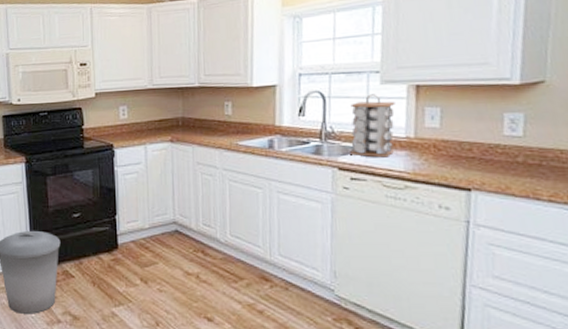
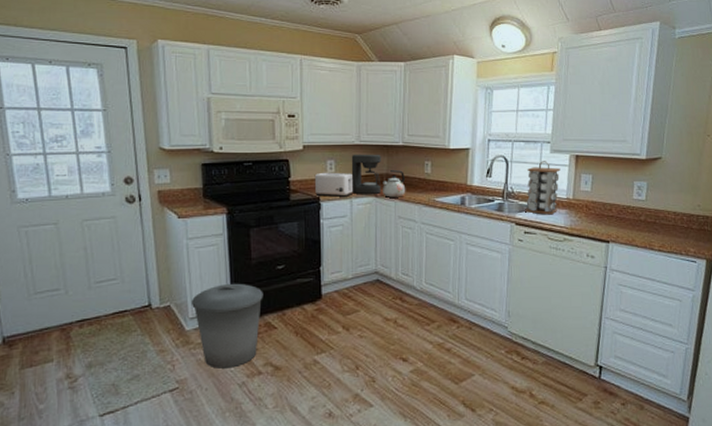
toaster: none [107,118,148,144] -> present [314,172,354,197]
coffee maker: none [144,97,177,141] -> present [351,154,381,195]
kettle: none [178,113,205,143] -> present [383,170,406,198]

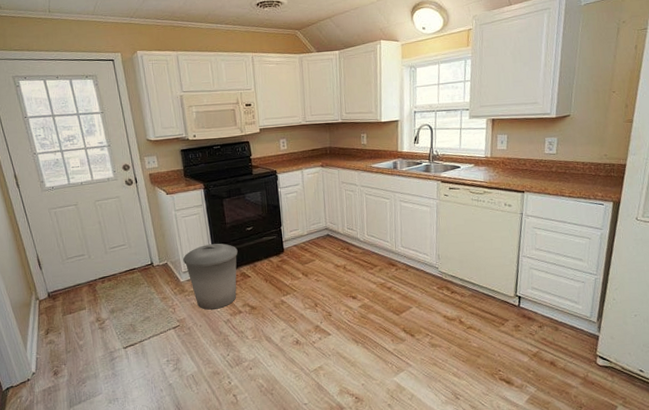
toaster: present [314,172,354,197] -> none [270,149,304,170]
coffee maker: present [351,154,381,195] -> none [299,131,326,166]
kettle: present [383,170,406,198] -> none [327,143,347,167]
spice rack: present [525,161,560,215] -> none [449,126,479,173]

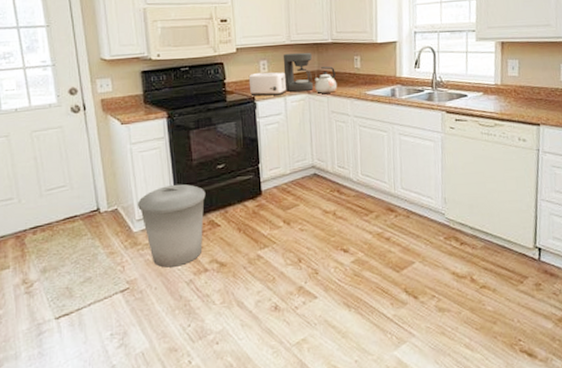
toaster: none [270,149,304,170] -> present [248,72,287,96]
coffee maker: none [299,131,326,166] -> present [283,52,314,92]
kettle: none [327,143,347,167] -> present [314,66,338,94]

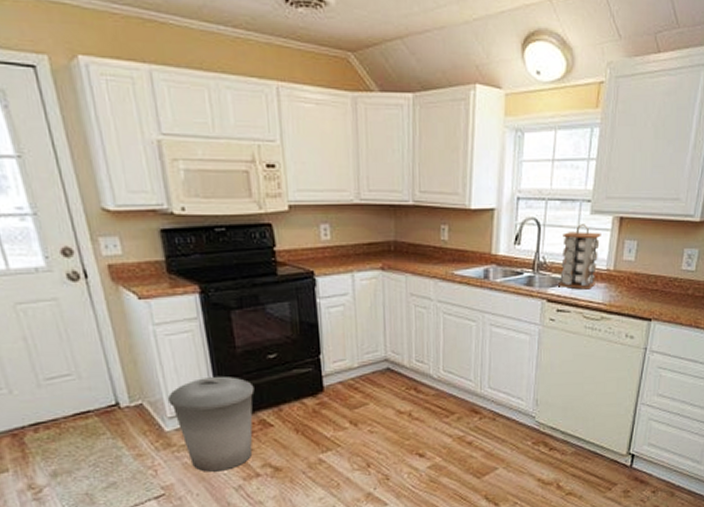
toaster: present [248,72,287,96] -> none [305,239,355,271]
coffee maker: present [283,52,314,92] -> none [350,216,389,268]
kettle: present [314,66,338,94] -> none [390,237,419,271]
spice rack: none [454,49,487,102] -> present [558,224,601,290]

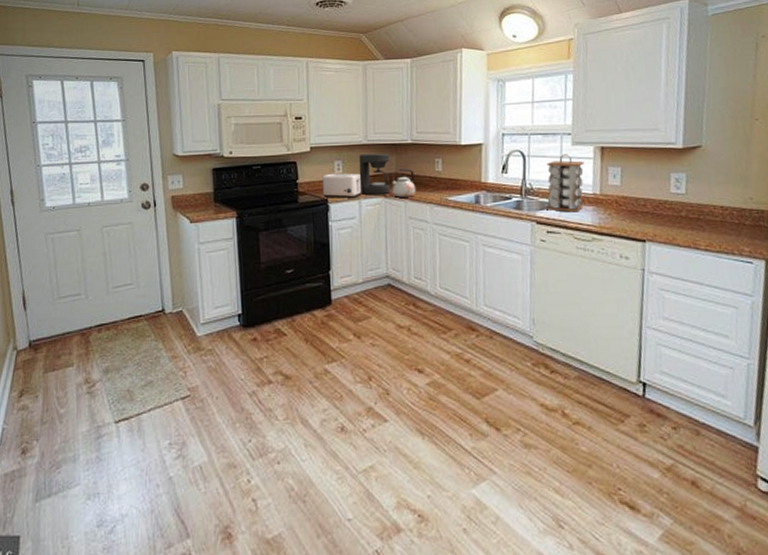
trash can: present [168,376,255,472] -> none [203,288,273,376]
toaster: none [305,239,355,271] -> present [322,173,362,198]
coffee maker: none [350,216,389,268] -> present [359,153,391,196]
kettle: none [390,237,419,271] -> present [392,169,417,198]

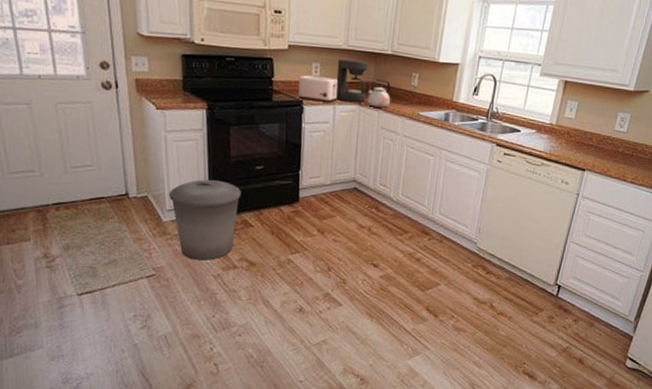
trash can: none [203,288,273,376] -> present [169,179,241,260]
spice rack: present [546,154,584,213] -> none [507,83,548,139]

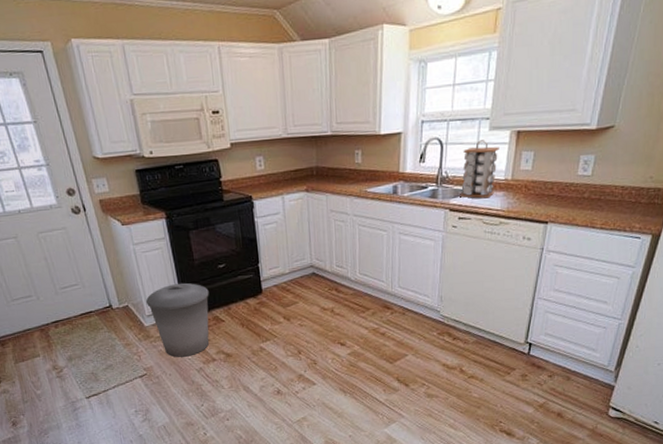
toaster: present [297,75,339,102] -> none [244,169,285,195]
coffee maker: present [336,58,368,103] -> none [279,146,312,190]
kettle: present [367,79,391,108] -> none [313,162,337,192]
spice rack: none [507,83,548,139] -> present [460,140,499,199]

